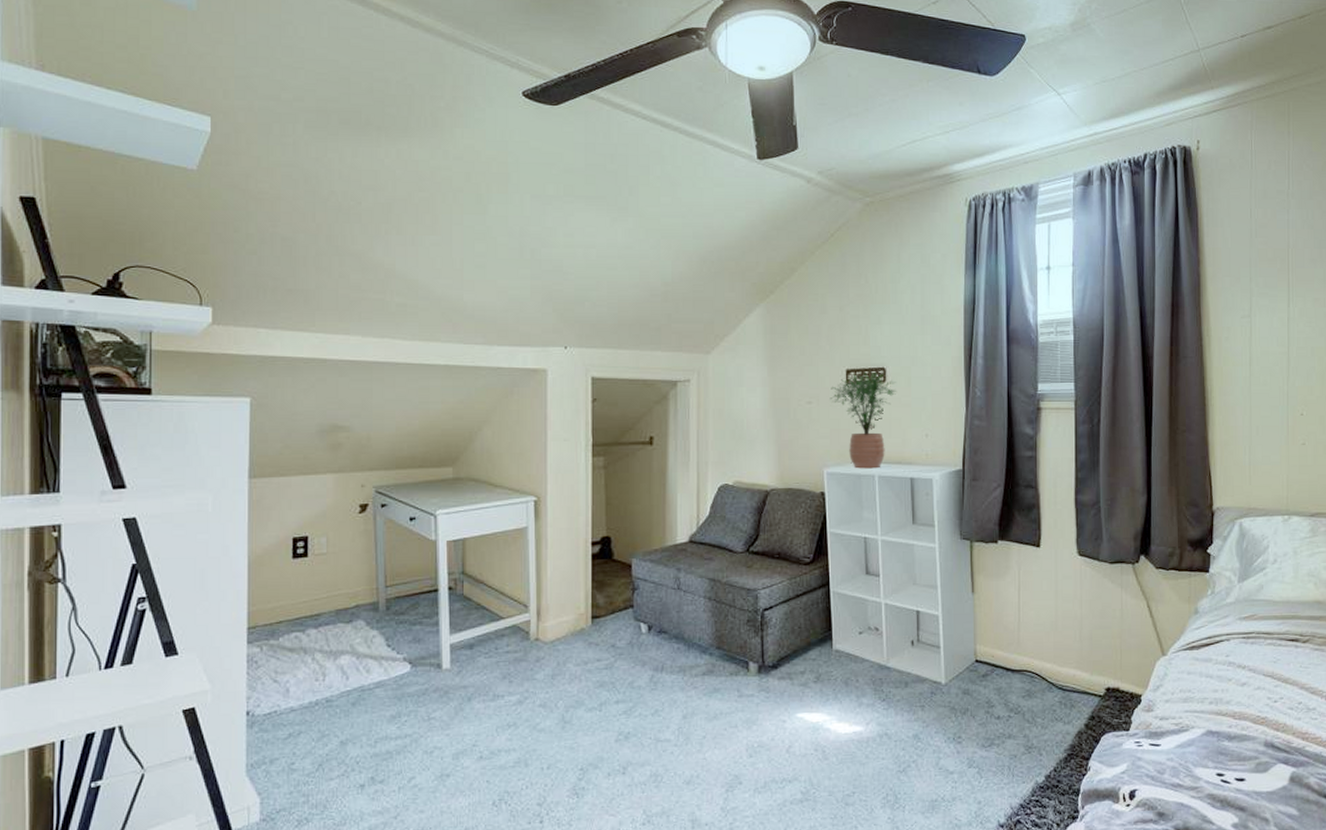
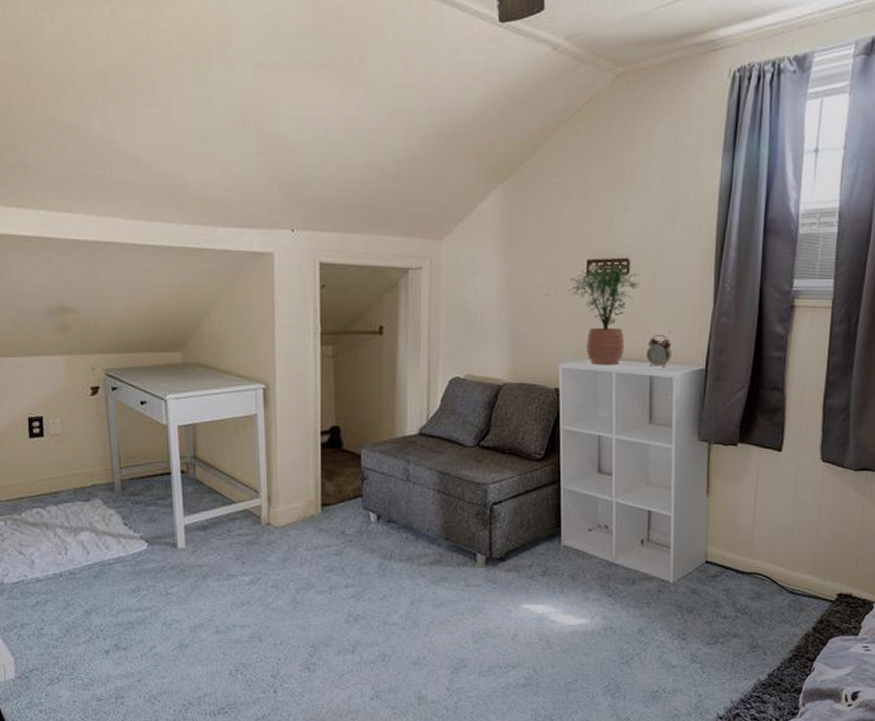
alarm clock: none [905,438,930,469] -> present [646,335,672,368]

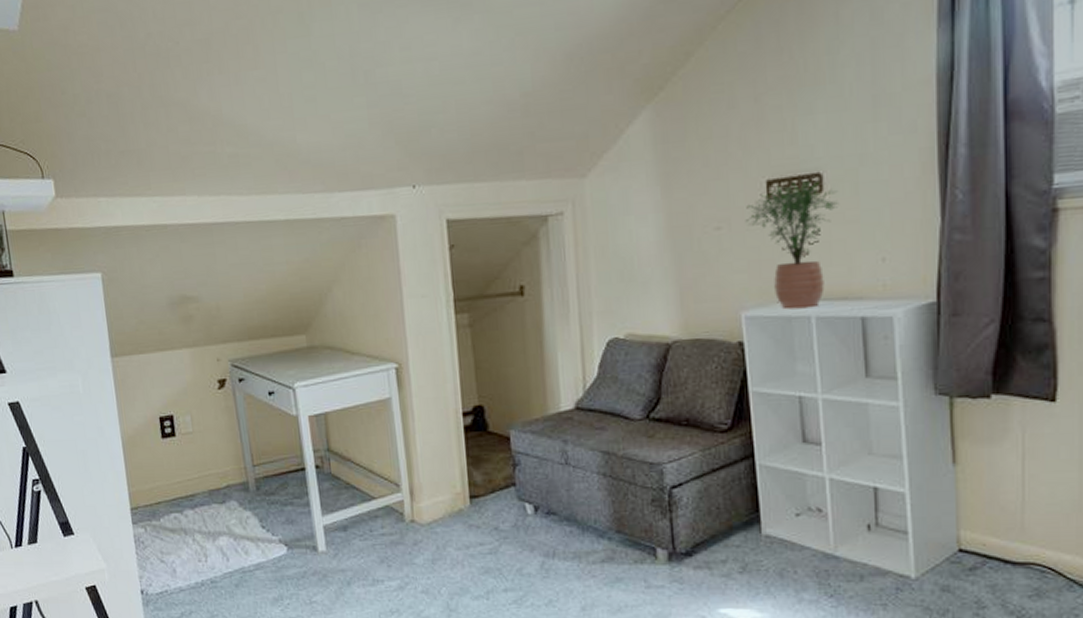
alarm clock: present [646,335,672,368] -> none [853,264,888,305]

